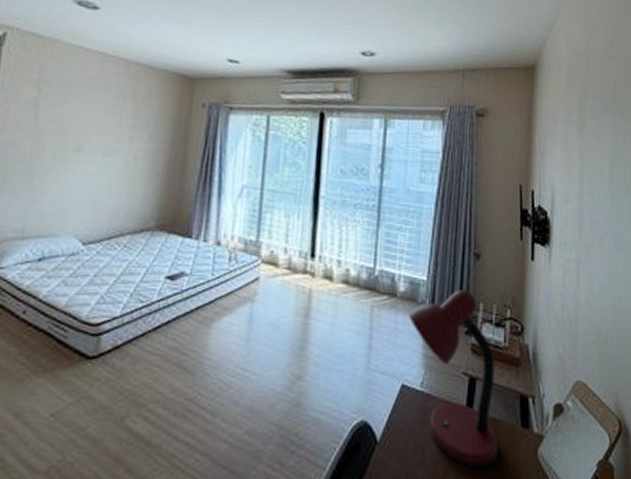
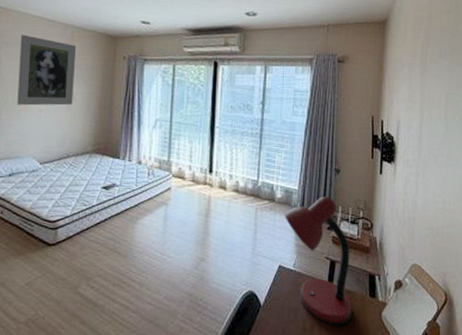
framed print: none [56,72,140,166] -> present [17,34,76,106]

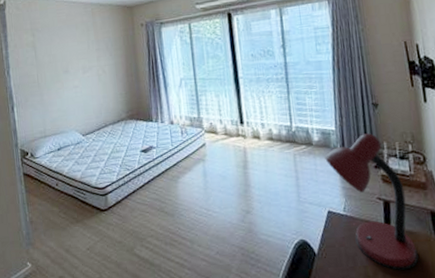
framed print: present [17,34,76,106] -> none [49,19,103,84]

